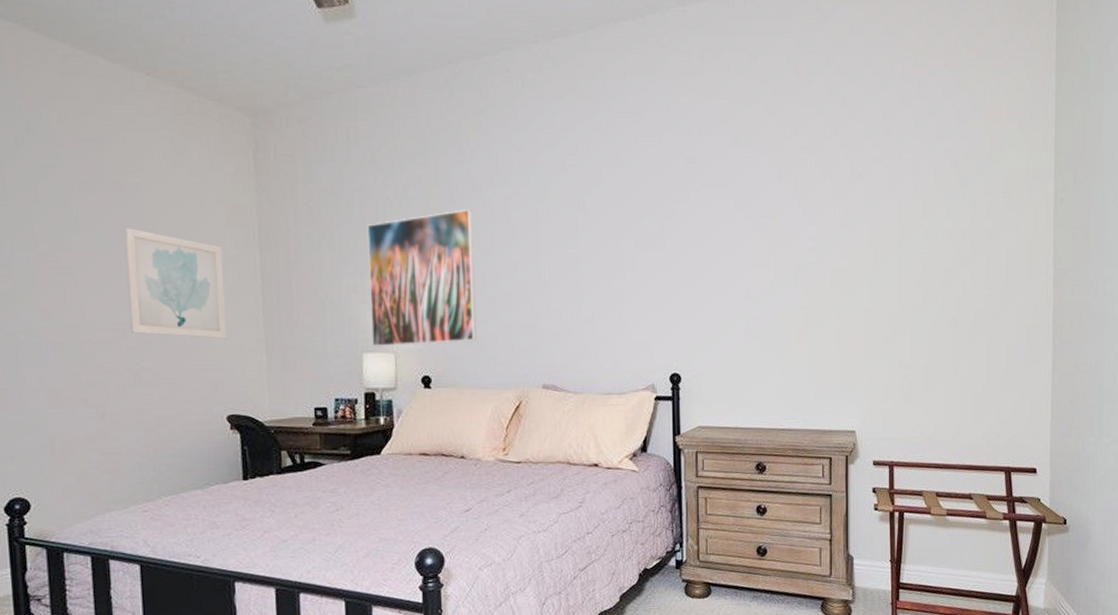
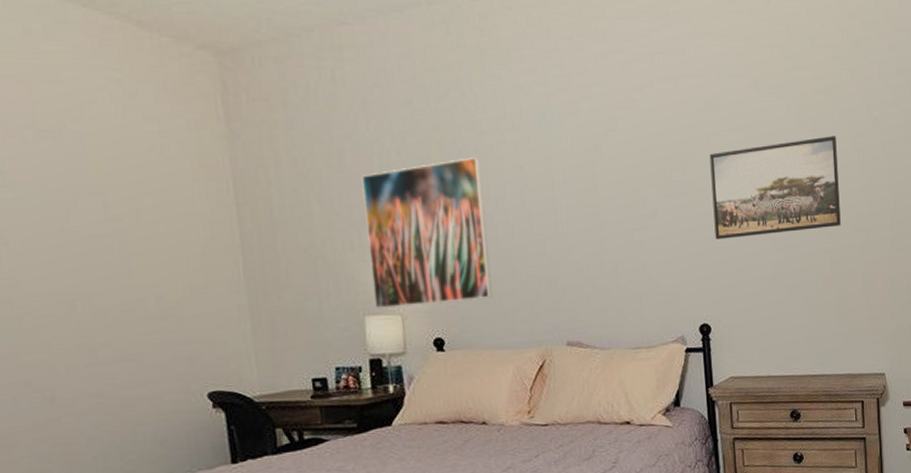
wall art: present [124,228,227,339] -> none [65,183,202,307]
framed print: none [689,192,817,292] -> present [709,136,841,240]

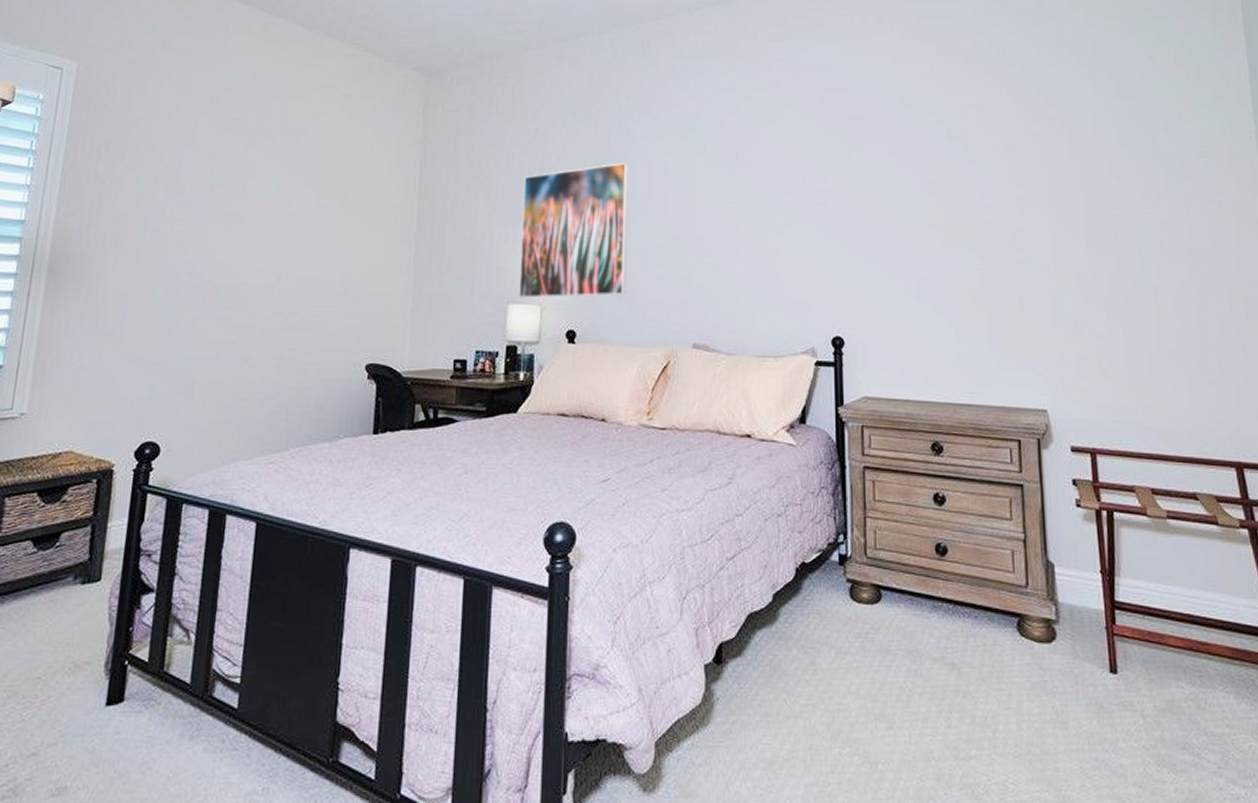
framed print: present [709,136,841,240] -> none [851,149,994,250]

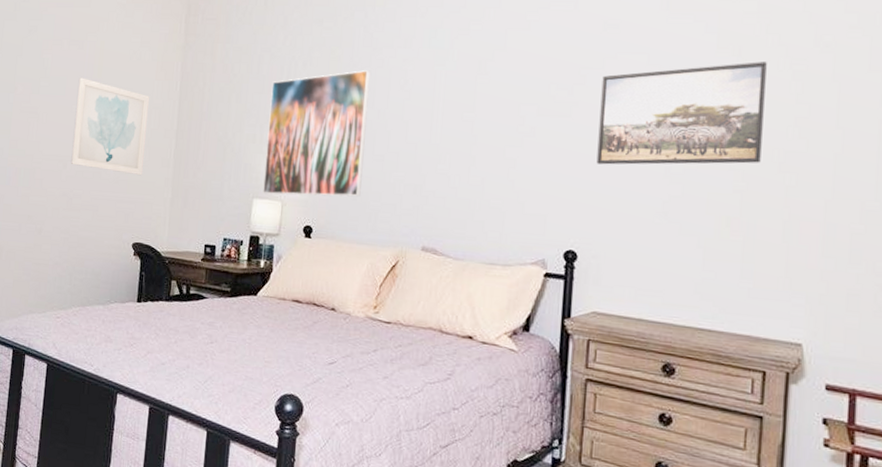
wall art: none [285,176,382,286] -> present [70,78,149,176]
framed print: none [851,149,994,250] -> present [596,62,767,165]

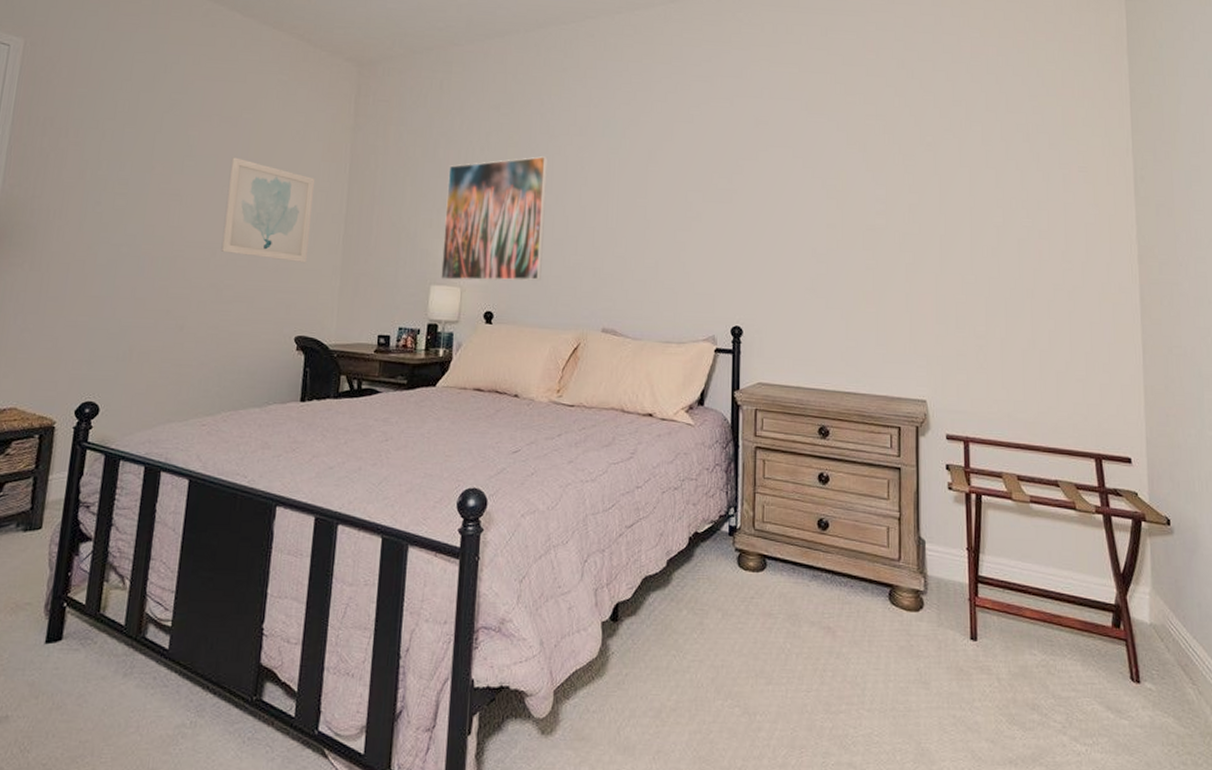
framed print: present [596,62,767,165] -> none [755,157,886,247]

